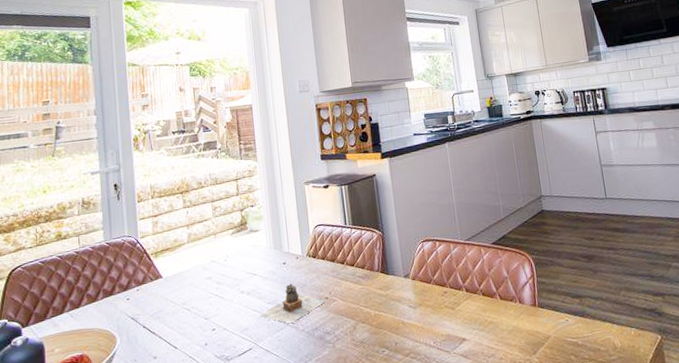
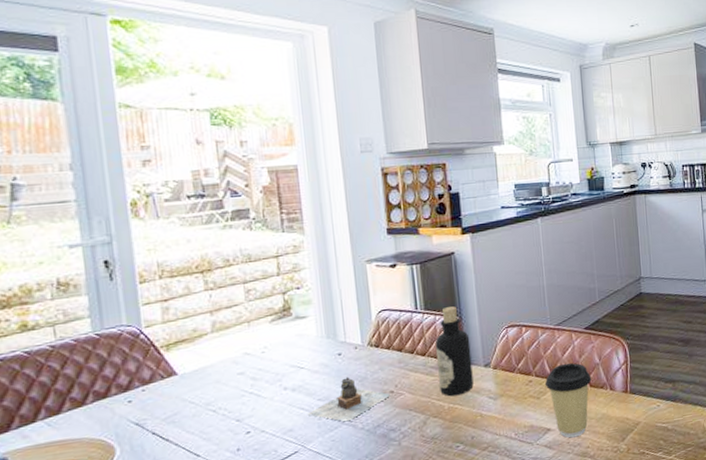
bottle: none [361,222,396,304] -> present [435,306,474,397]
coffee cup: none [458,275,502,349] -> present [544,362,592,438]

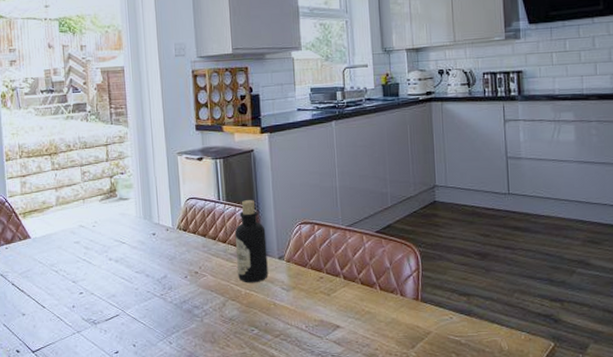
teapot: present [307,376,390,421] -> none [127,254,195,293]
coffee cup: present [544,362,592,438] -> none [335,264,382,338]

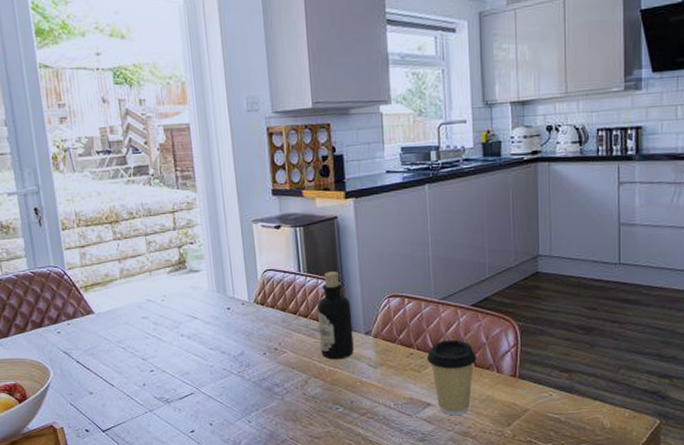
coffee cup: none [335,264,382,338] -> present [426,339,477,416]

